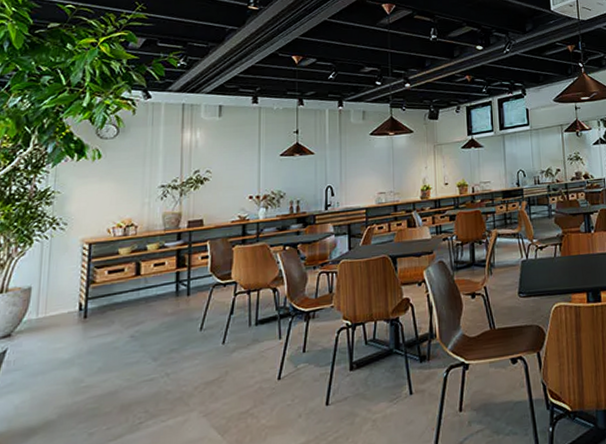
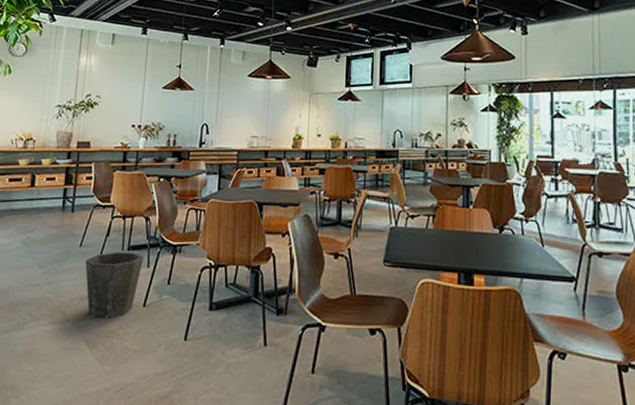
waste bin: none [208,325,274,401] -> present [85,251,143,318]

